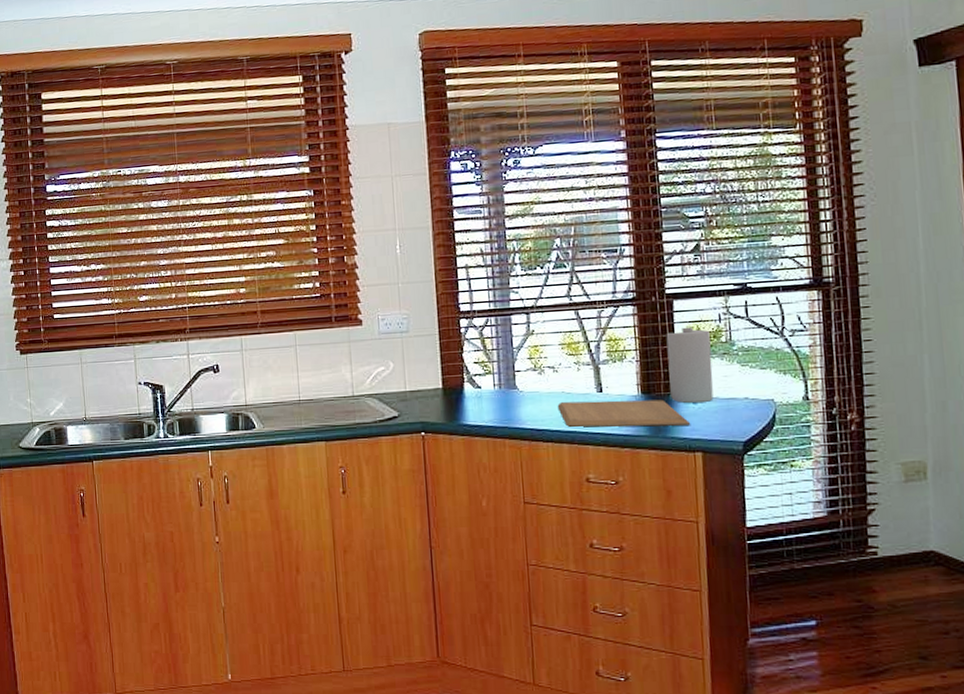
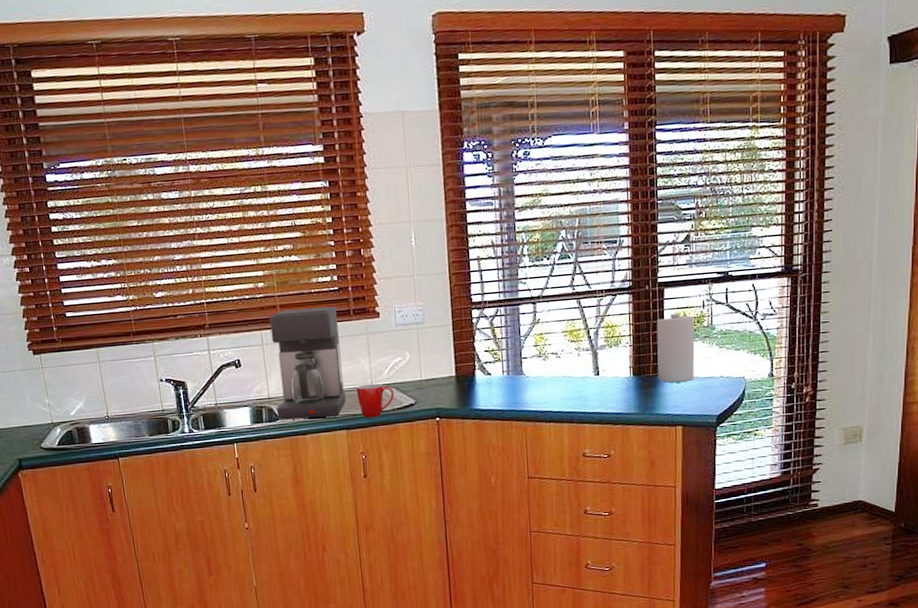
coffee maker: none [250,313,325,429] -> present [269,306,346,420]
mug: none [336,393,376,430] -> present [356,383,394,418]
chopping board: present [557,399,691,428] -> none [559,380,674,408]

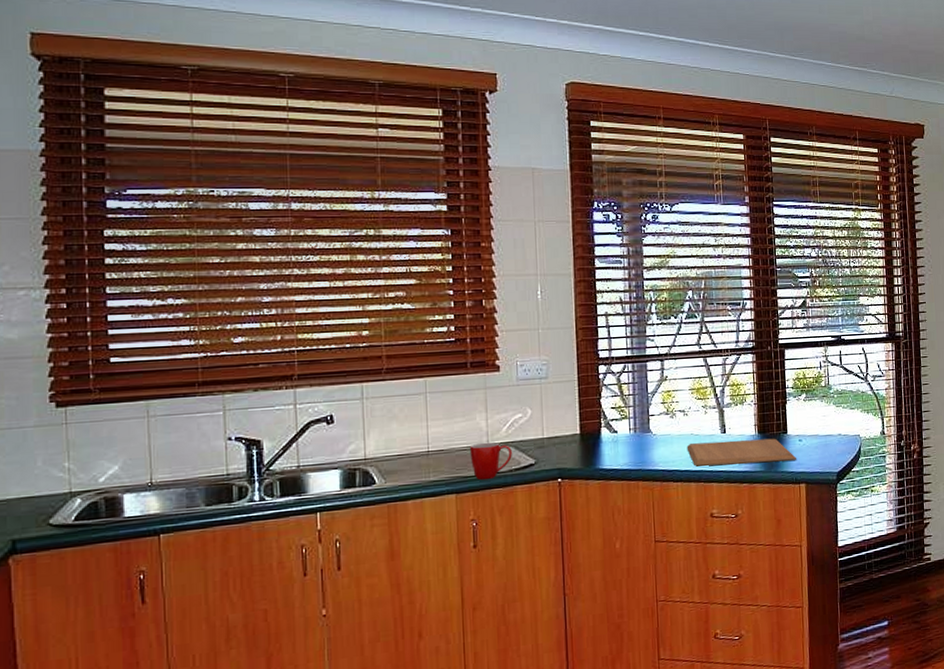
coffee maker: present [269,306,346,420] -> none [373,358,457,484]
chopping board: none [559,380,674,408] -> present [686,438,797,467]
paper towel holder: present [656,313,695,383] -> none [778,373,815,441]

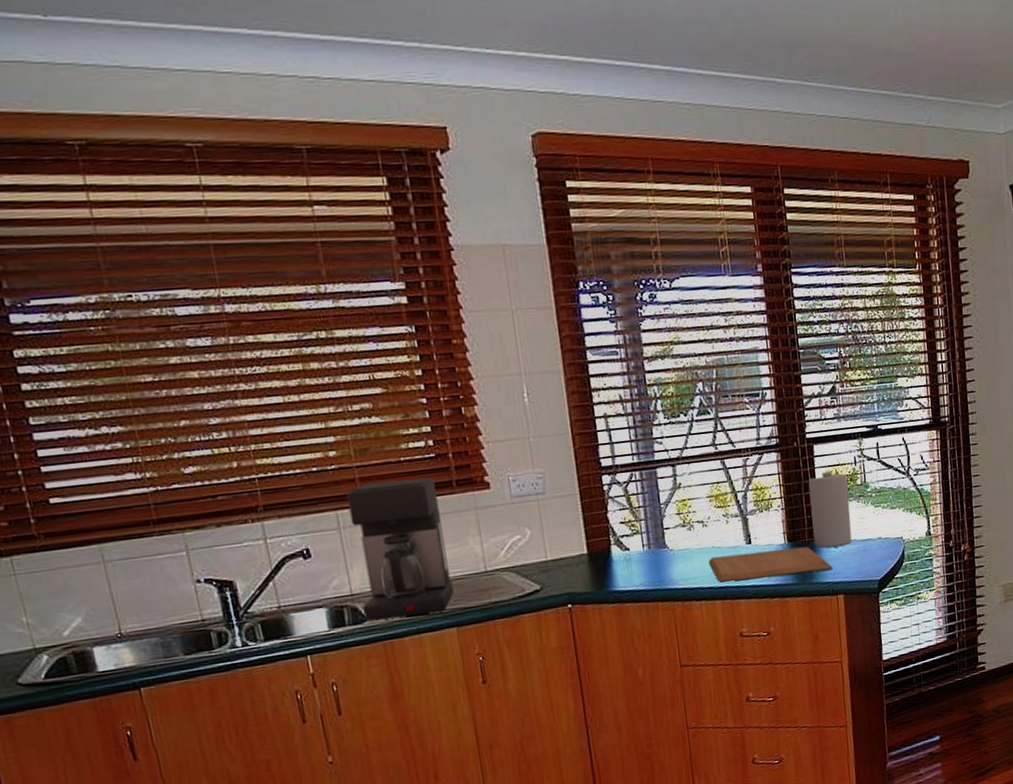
coffee maker: none [373,358,457,484] -> present [346,477,454,622]
mug: present [469,441,512,481] -> none [465,568,514,611]
paper towel holder: none [778,373,815,441] -> present [808,471,852,548]

